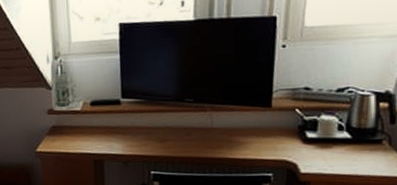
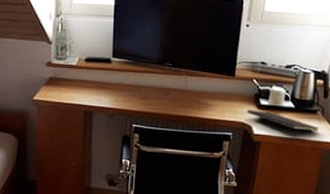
notepad: none [290,144,387,174] -> present [247,110,319,138]

